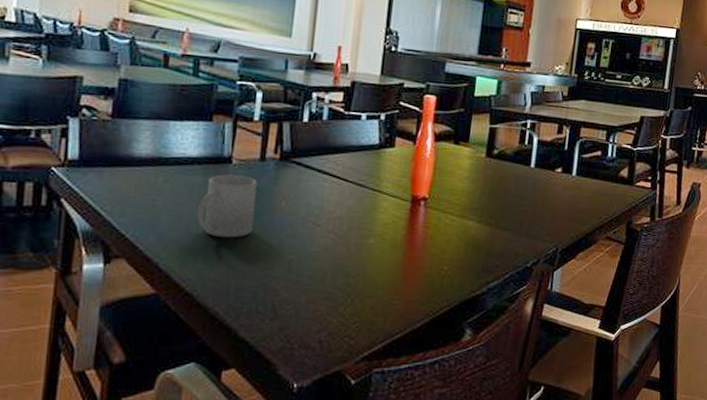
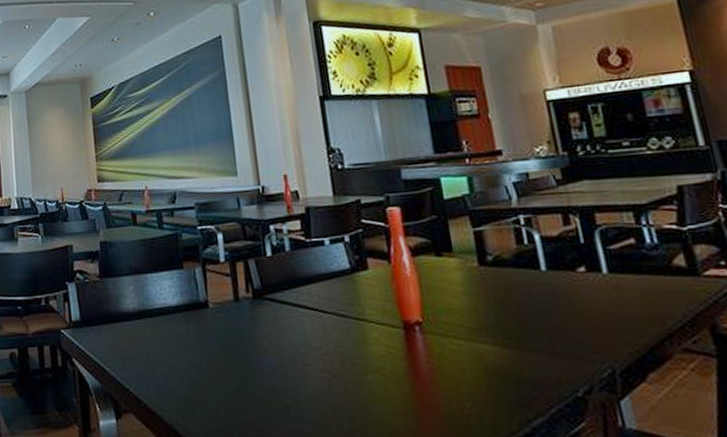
mug: present [196,174,257,238] -> none [186,319,243,386]

